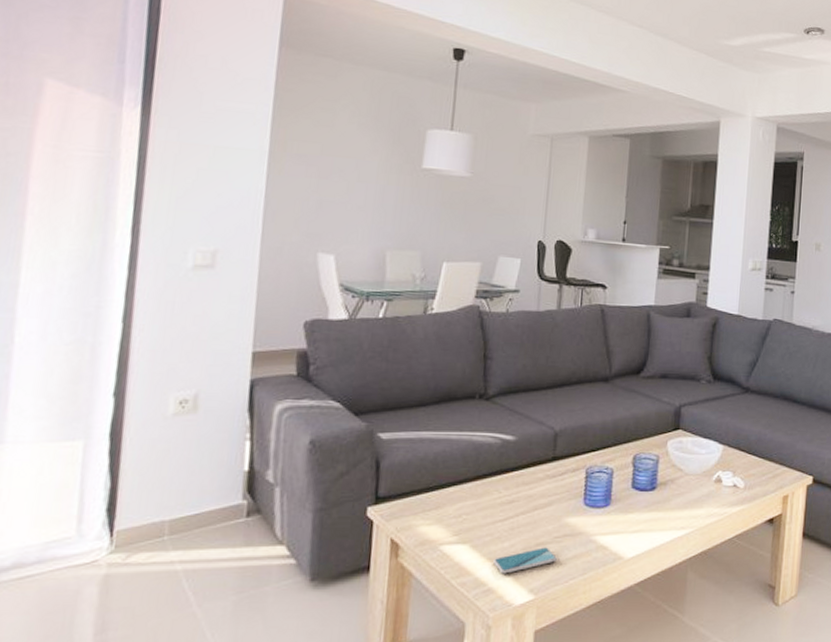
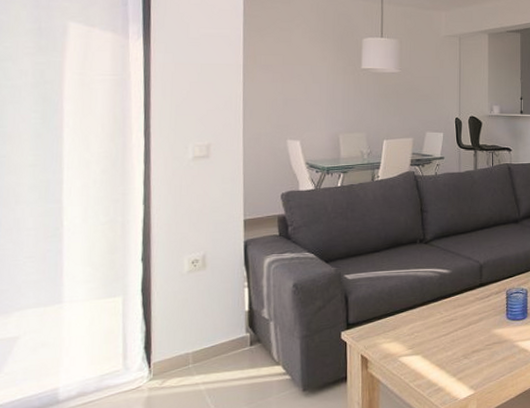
smartphone: present [493,547,557,574] -> none [441,353,489,376]

